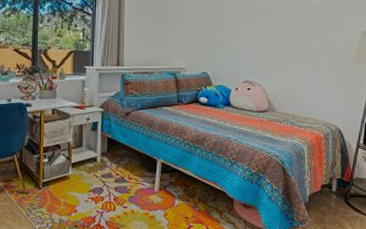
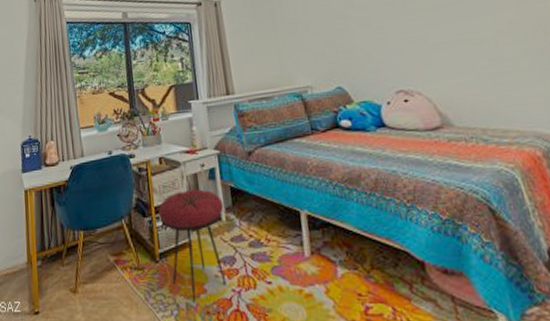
stool: none [45,137,100,219] -> present [158,189,227,302]

